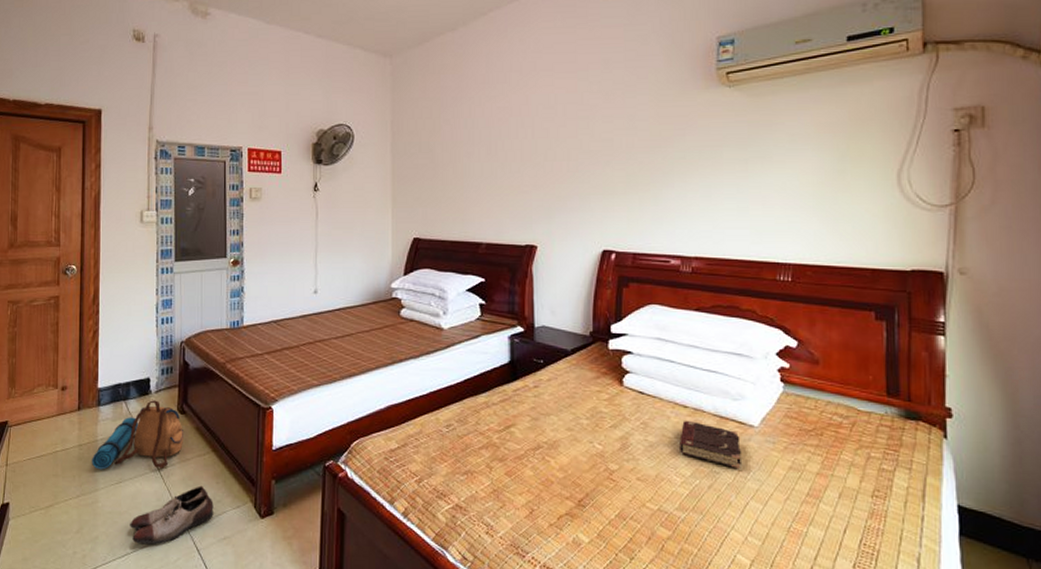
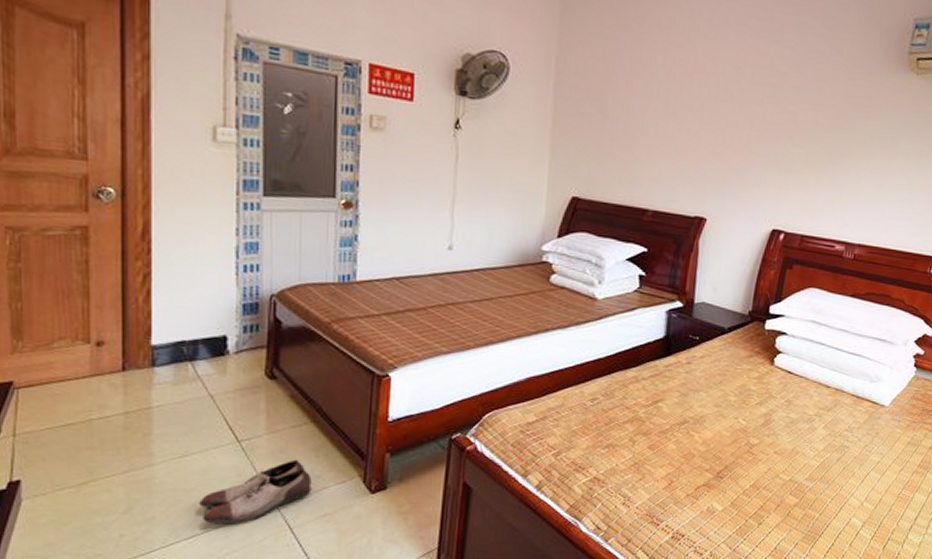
backpack: present [91,400,183,470] -> none [143,362,273,442]
book: present [679,421,741,469] -> none [817,400,872,443]

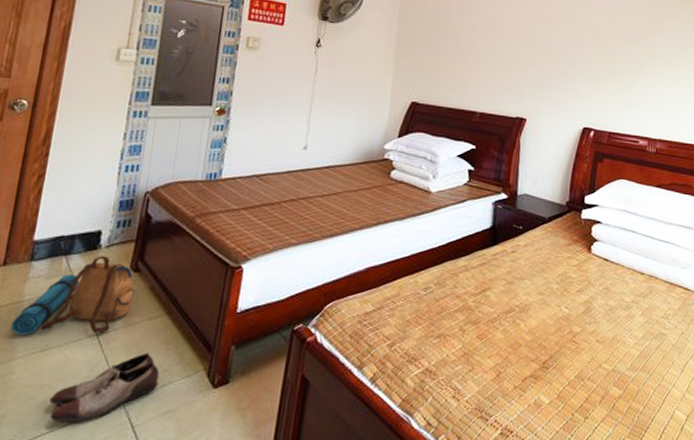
backpack: none [143,362,273,442] -> present [10,256,134,336]

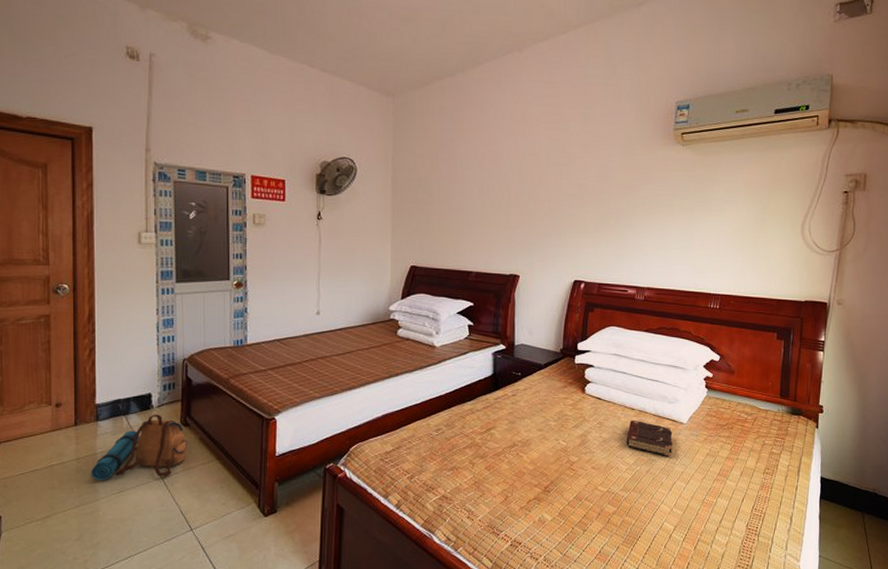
shoe: present [50,352,160,423] -> none [133,491,218,547]
book: none [635,287,685,331] -> present [626,421,673,456]

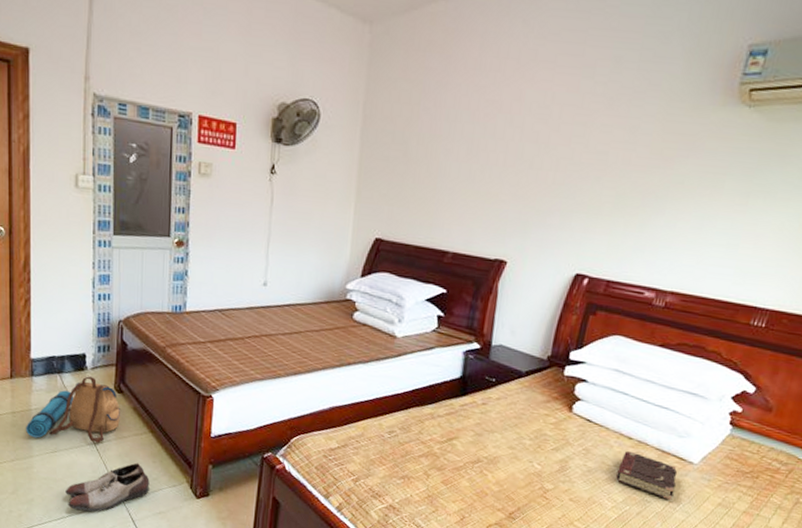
shoe: none [133,491,218,547] -> present [65,462,150,512]

